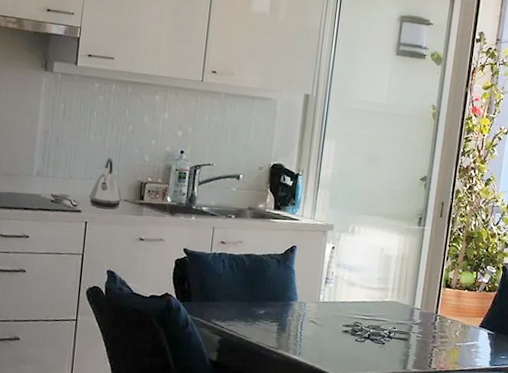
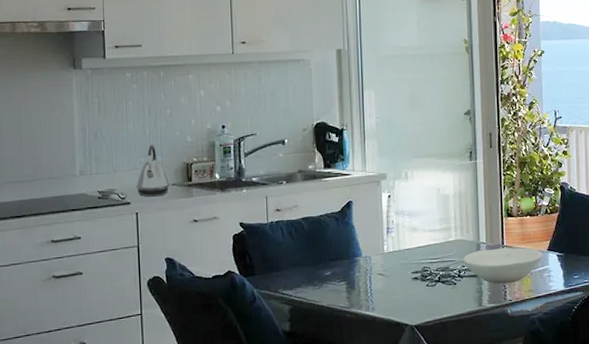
bowl: none [395,315,474,353] -> present [463,247,543,284]

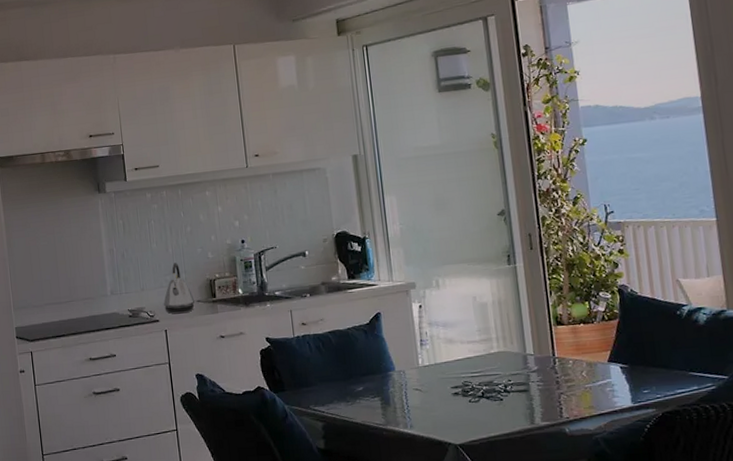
bowl: present [463,247,543,284] -> none [509,359,603,400]

